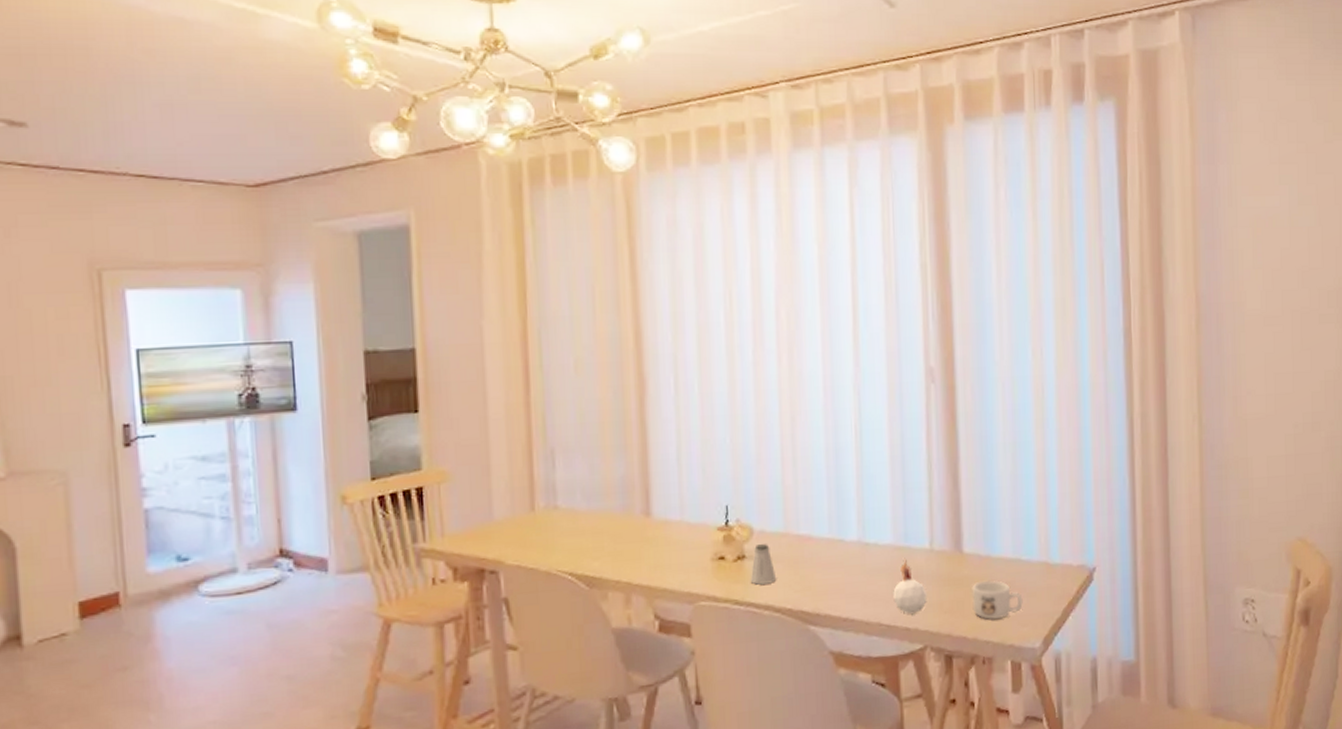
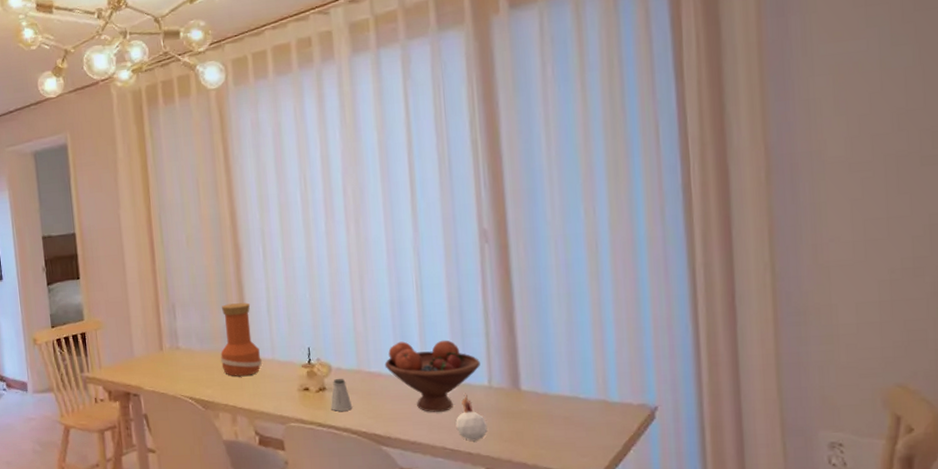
vase: none [613,448,667,544] -> present [220,303,262,376]
fruit bowl: none [816,495,922,582] -> present [384,340,480,412]
mug: present [972,581,1023,620] -> none [530,415,582,450]

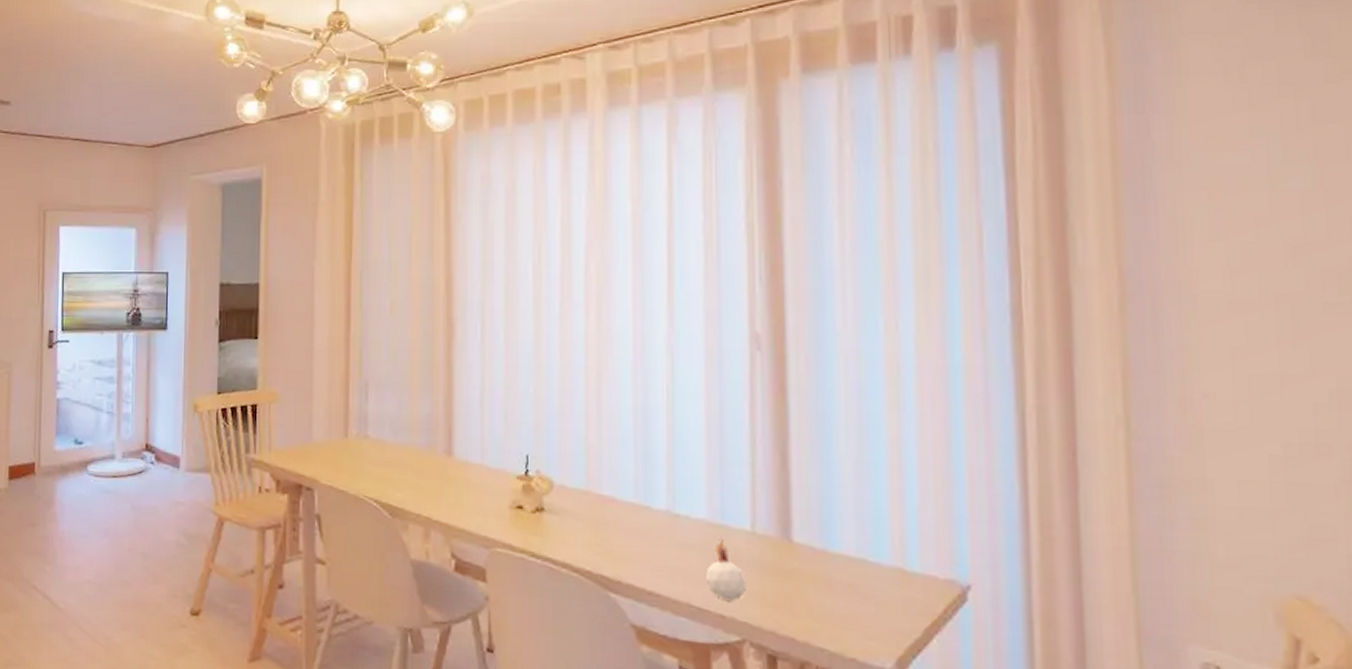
vase: present [220,303,262,376] -> none [418,389,467,481]
saltshaker: present [330,379,353,411] -> none [548,499,576,541]
fruit bowl: present [384,340,480,412] -> none [620,461,742,558]

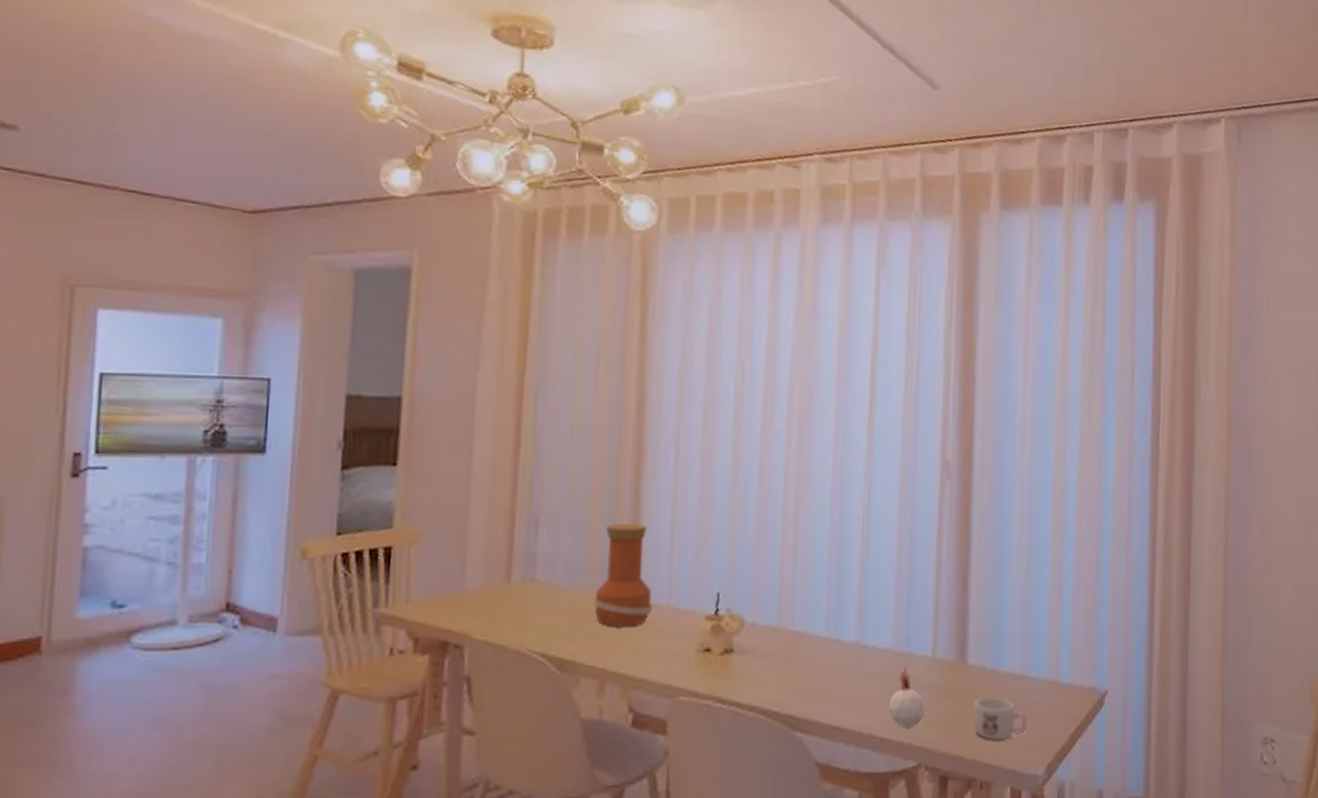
vase: none [418,389,467,481] -> present [594,524,652,626]
mug: none [803,578,869,626] -> present [973,697,1028,741]

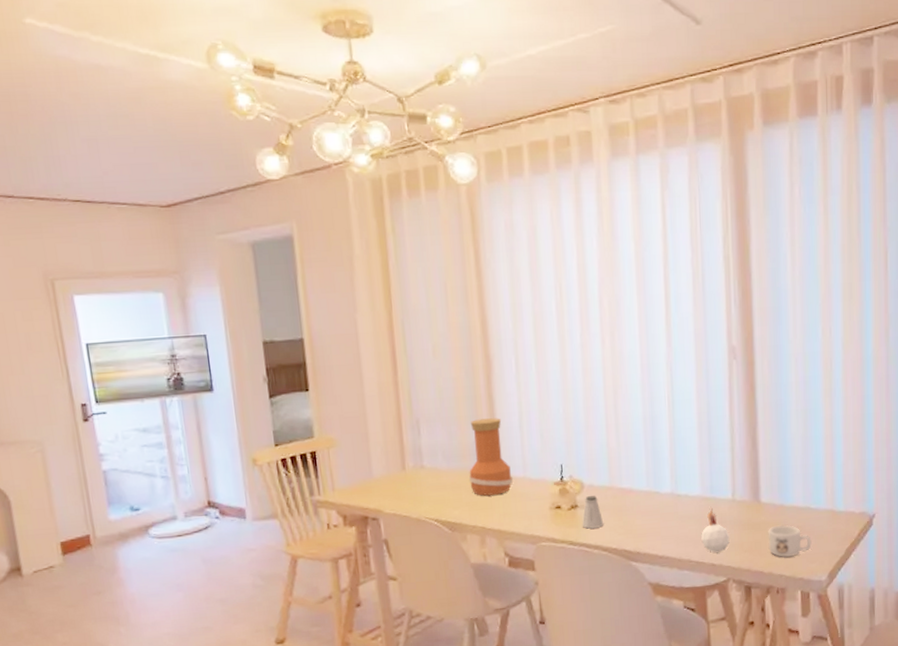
saltshaker: none [736,638,765,682] -> present [582,496,604,529]

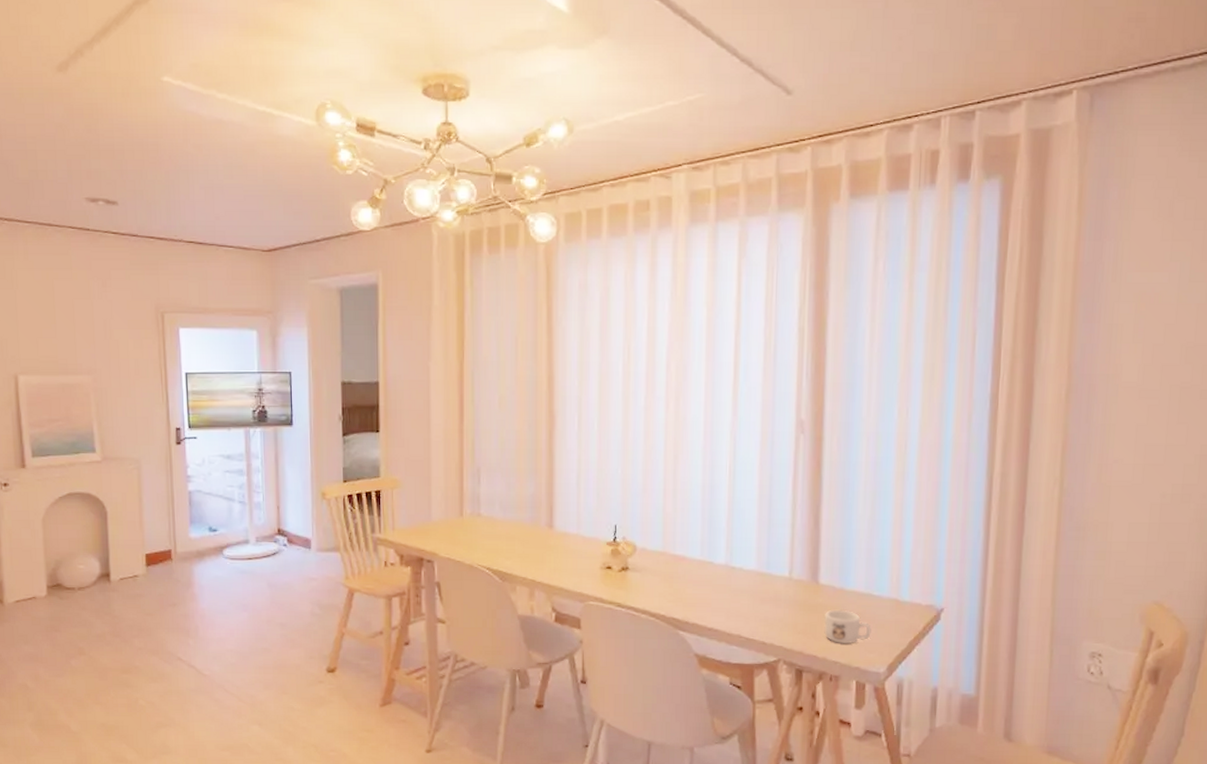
vase: present [469,418,513,496] -> none [524,473,566,549]
saltshaker: present [582,496,604,529] -> none [631,560,654,593]
candle: present [701,506,730,553] -> none [753,582,784,632]

